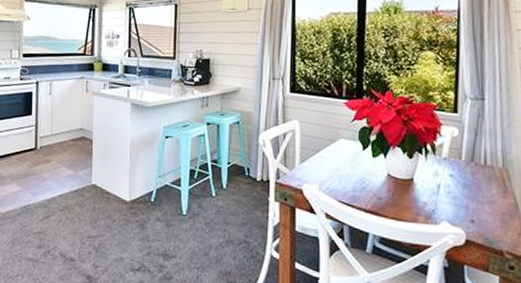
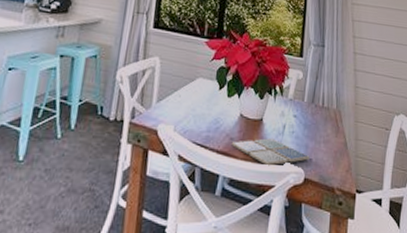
drink coaster: none [380,198,471,226] -> present [231,138,310,166]

